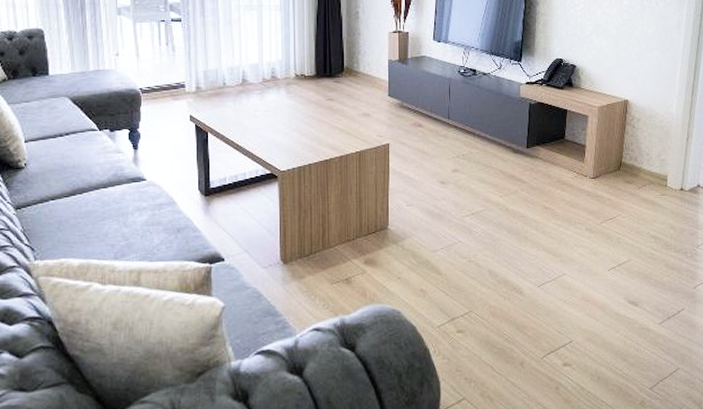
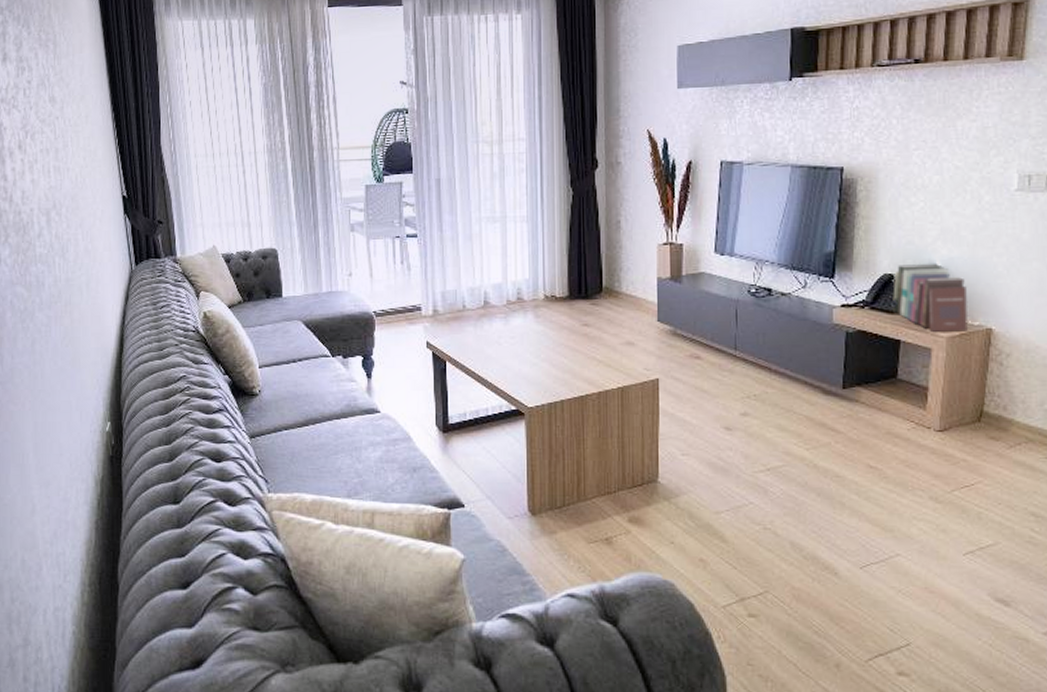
books: none [561,51,612,103] -> present [891,264,968,332]

